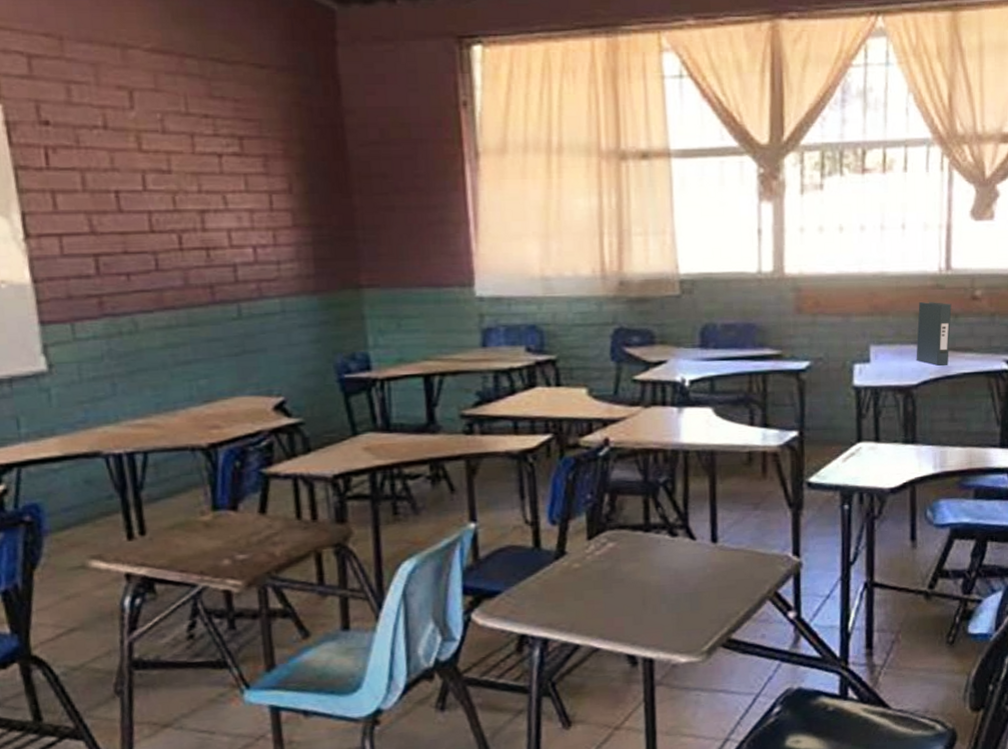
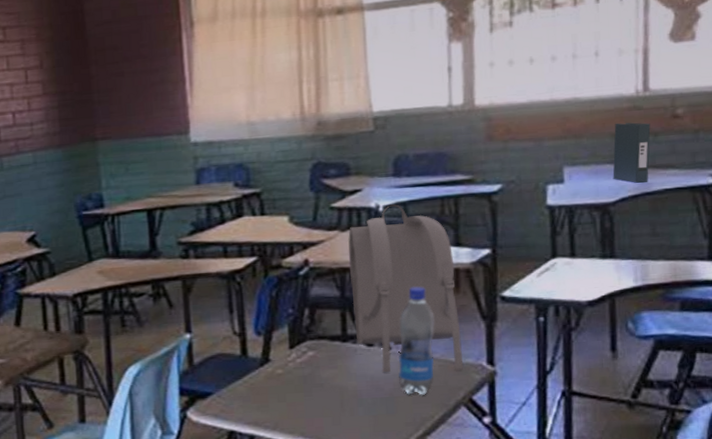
backpack: none [651,379,769,566] -> present [348,204,463,373]
bottle: none [703,471,741,591] -> present [398,287,435,396]

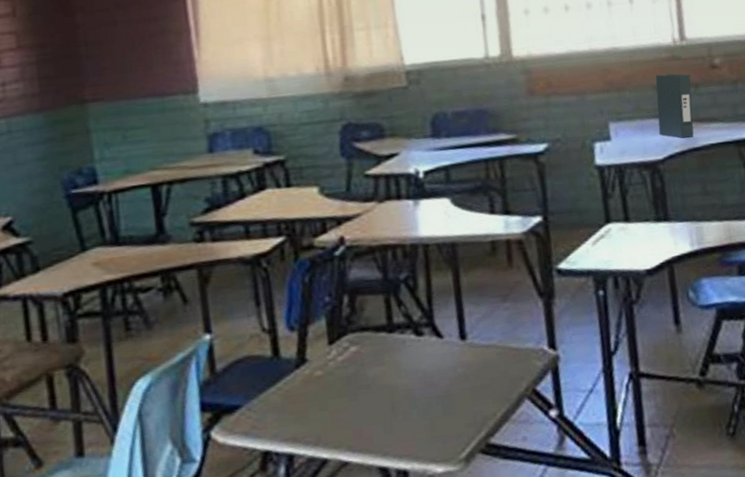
backpack: present [348,204,463,373] -> none [387,169,523,366]
bottle: present [398,287,435,396] -> none [450,263,493,392]

